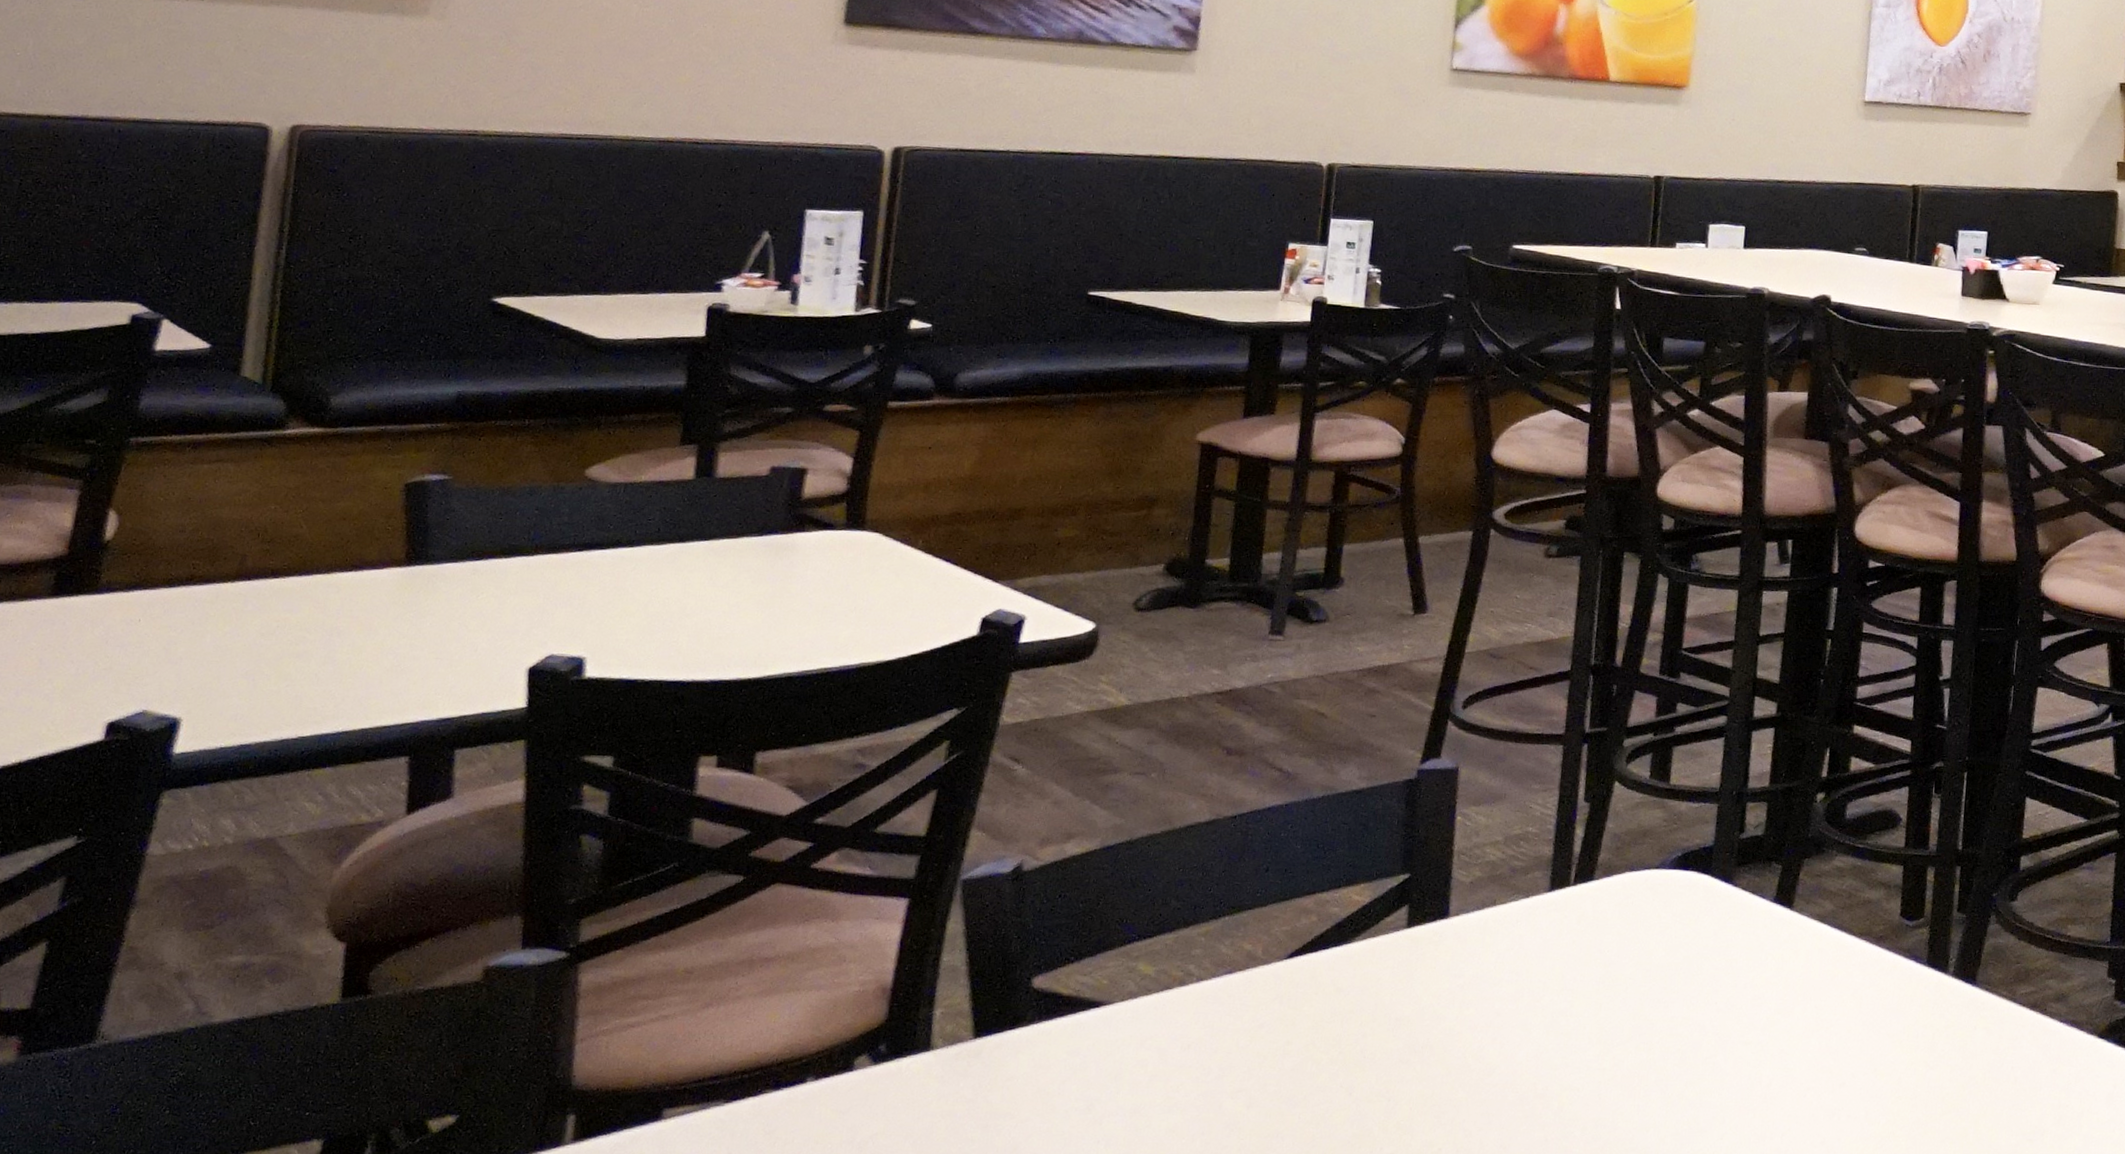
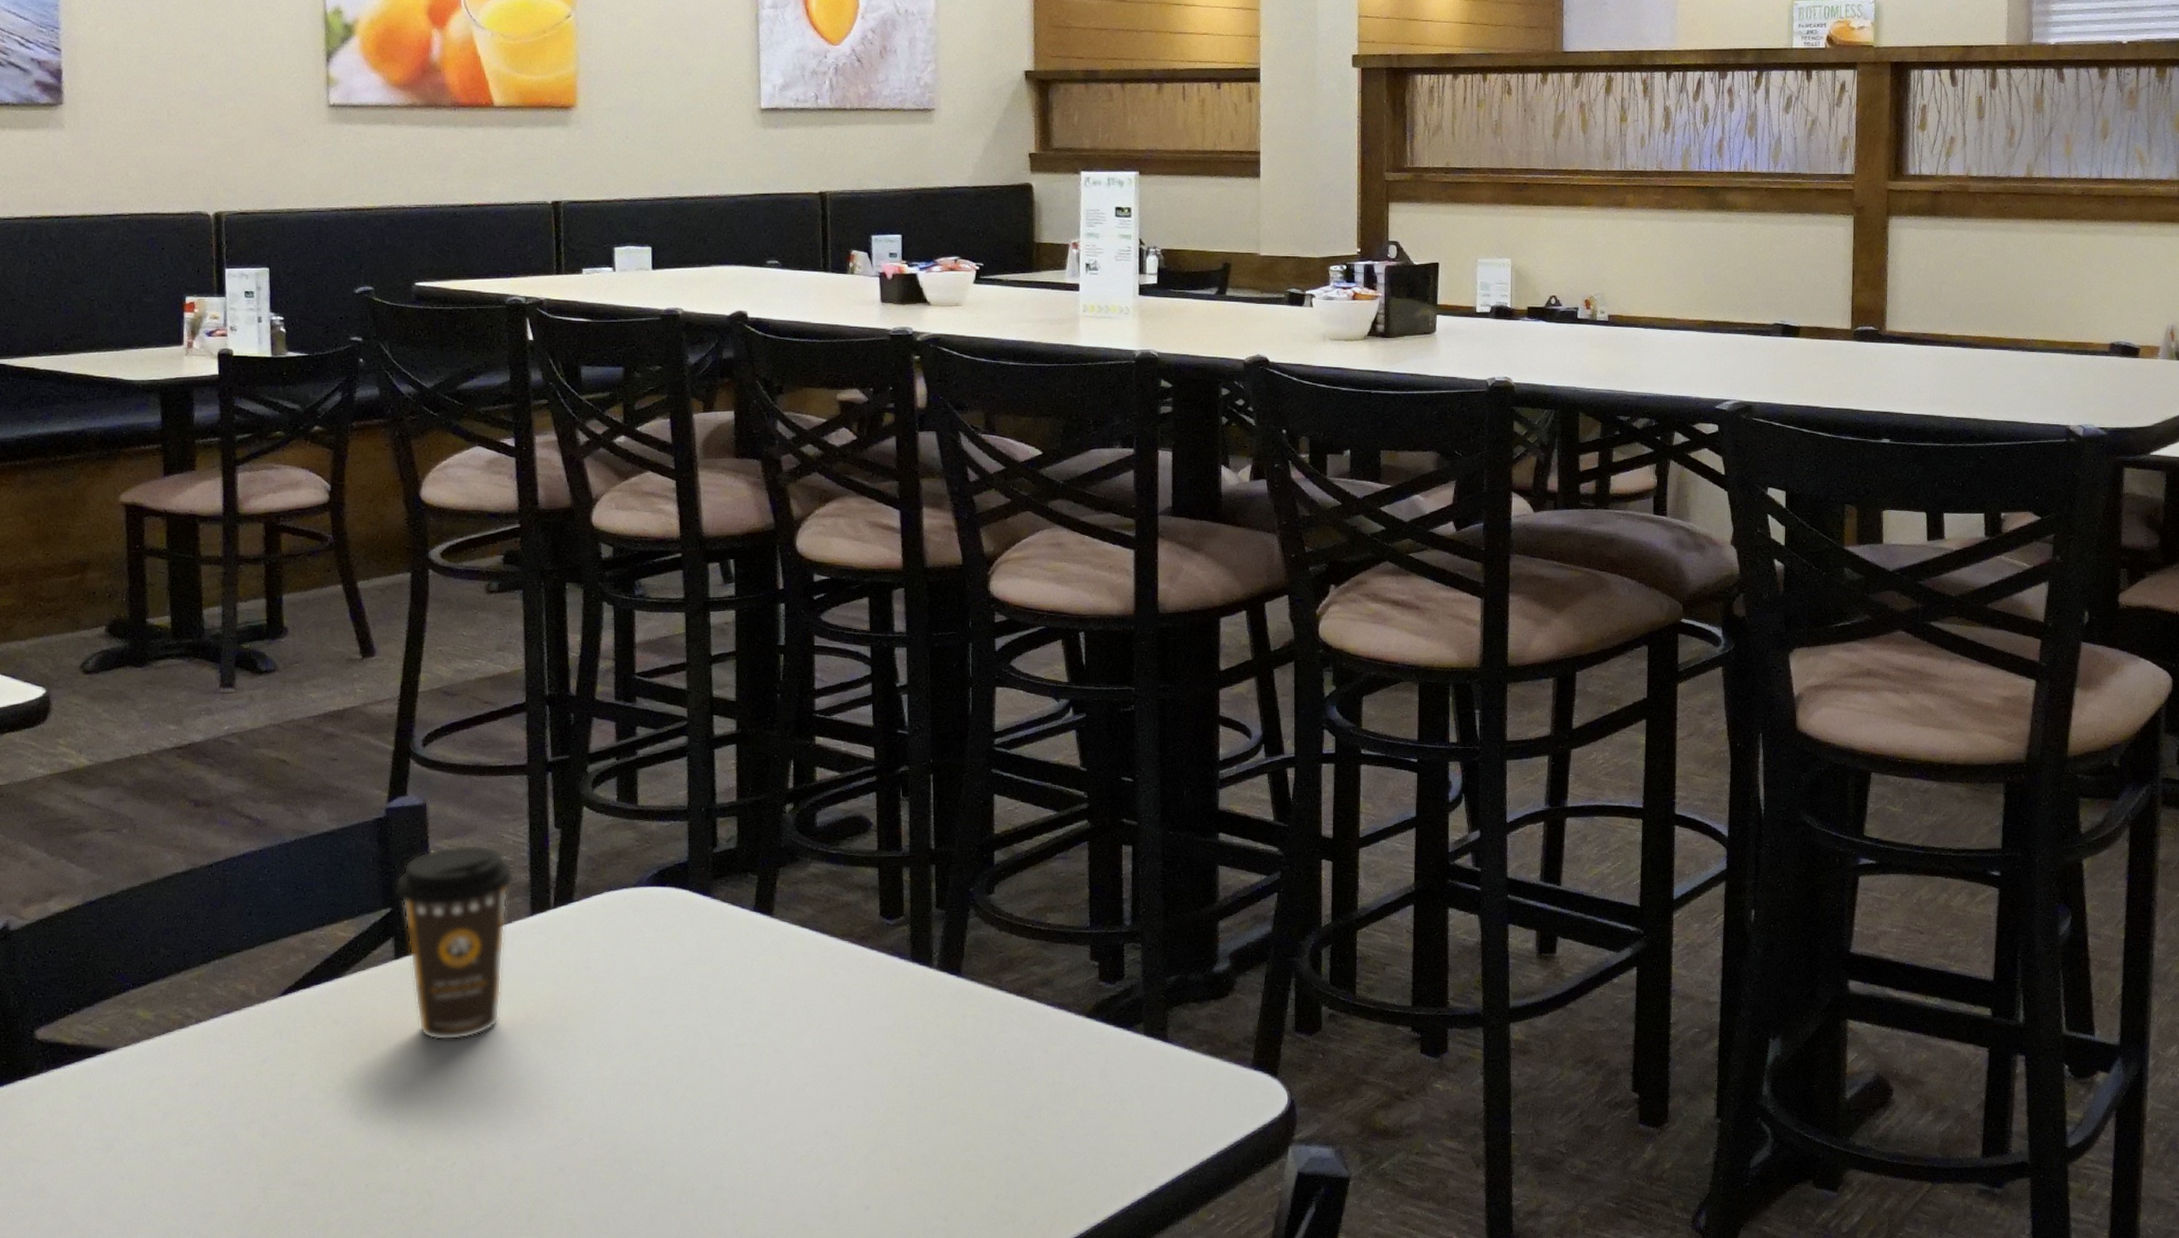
coffee cup: none [1415,813,1538,1018] -> present [395,844,515,1041]

